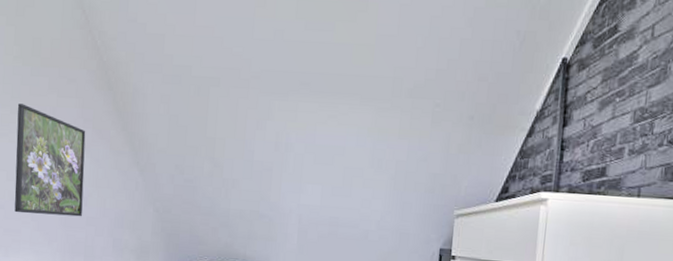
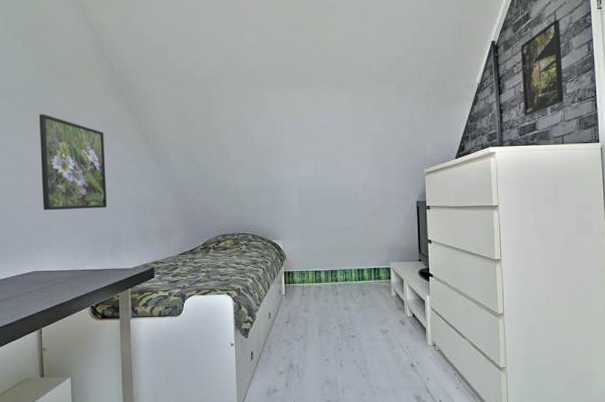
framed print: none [591,35,658,158] -> present [520,19,564,116]

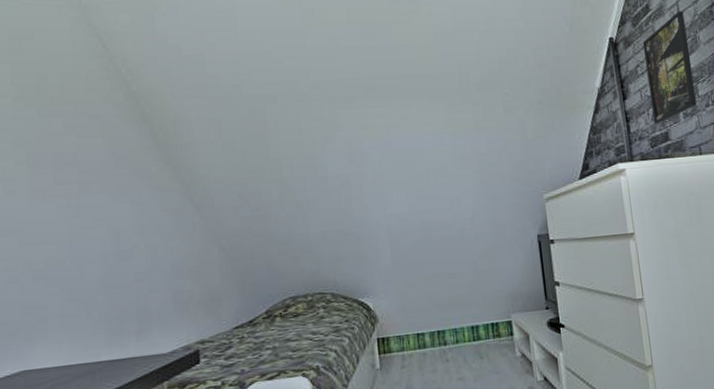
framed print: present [38,114,107,211] -> none [23,152,128,285]

